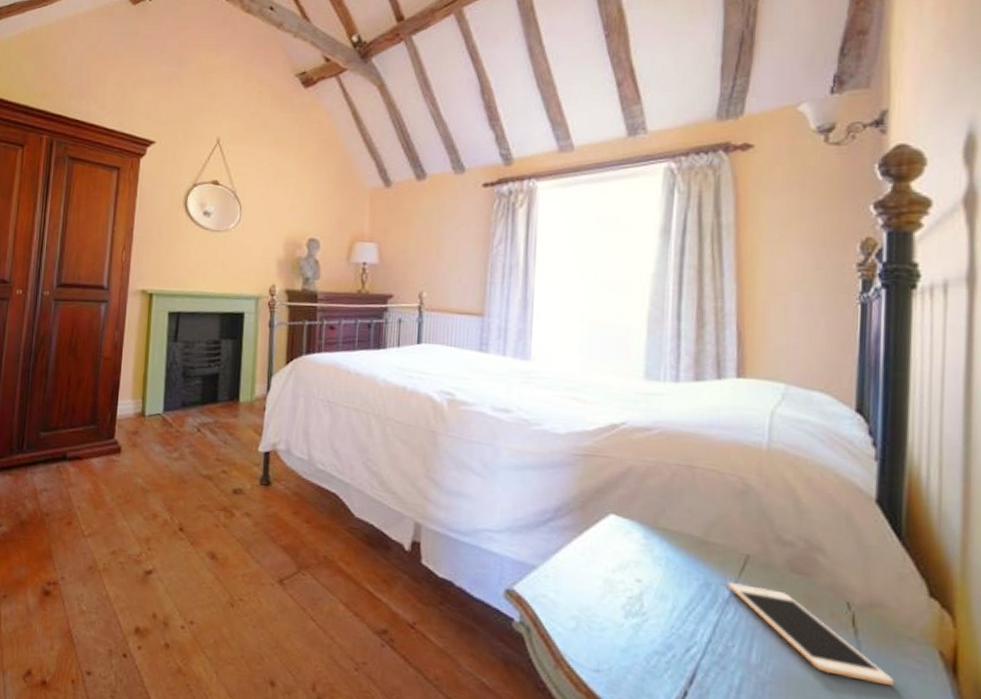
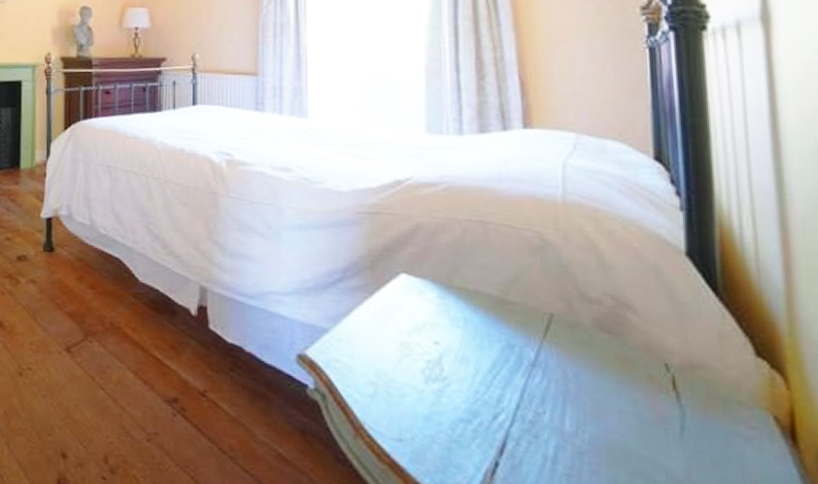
cell phone: present [728,581,895,686] -> none [533,342,727,455]

